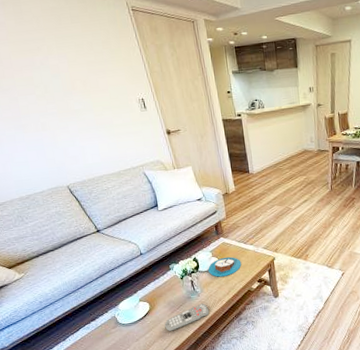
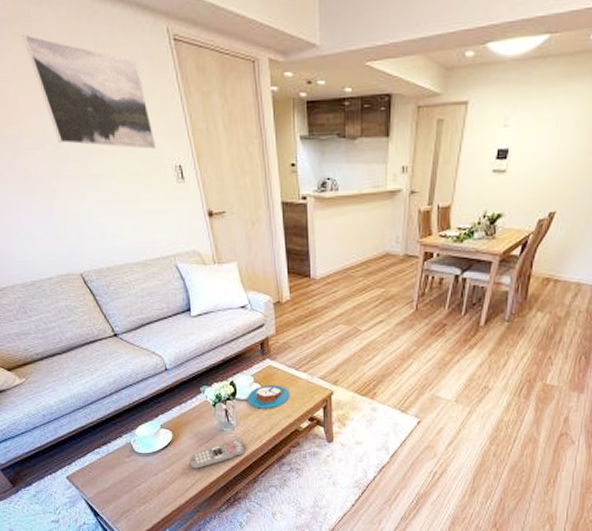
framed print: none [13,12,123,89] -> present [21,34,156,149]

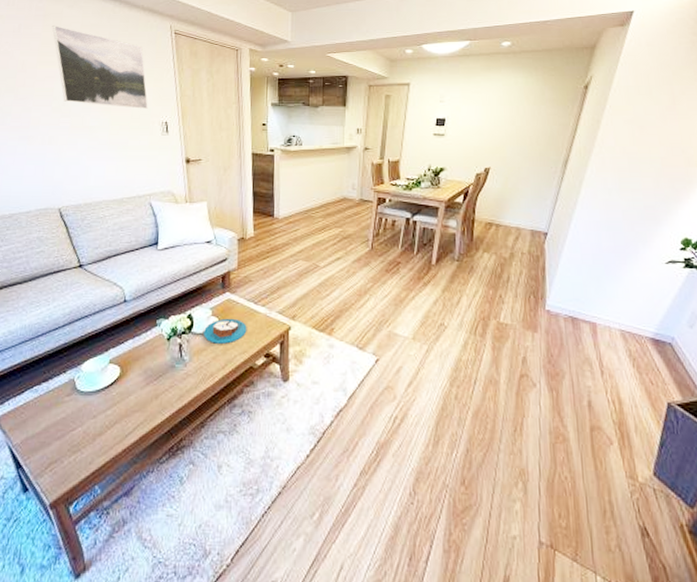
remote control: present [189,439,245,469] -> none [134,377,195,410]

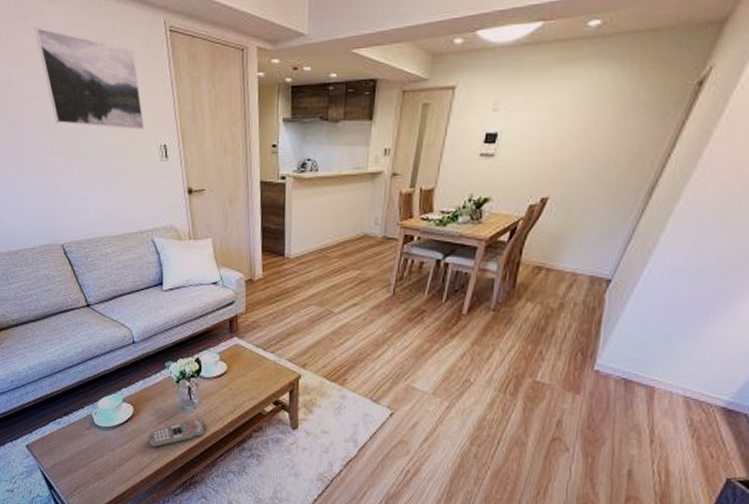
remote control: none [134,377,195,410] -> present [148,419,205,447]
candle: present [204,318,247,344] -> none [212,363,256,389]

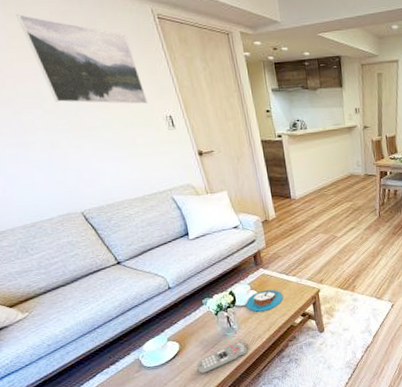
candle: none [212,363,256,389] -> present [246,289,284,312]

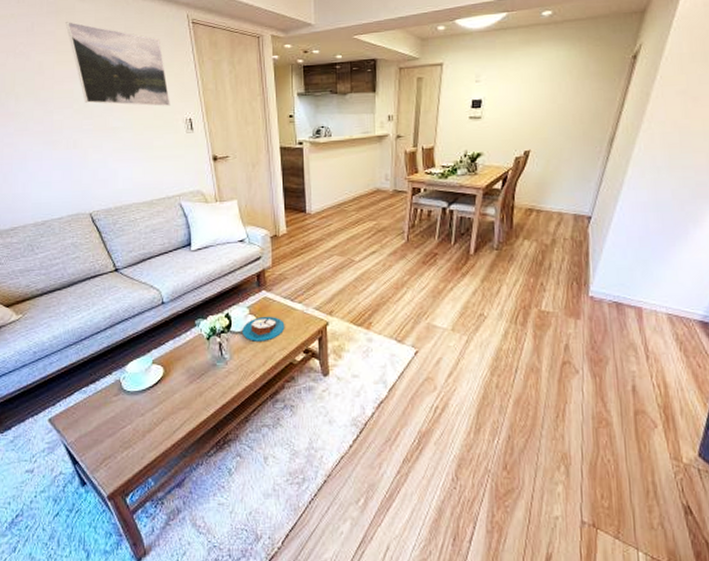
remote control: present [197,341,248,373] -> none [179,374,238,407]

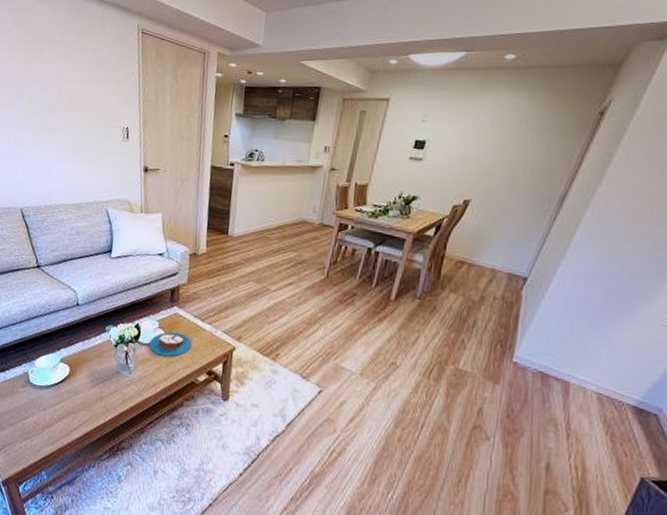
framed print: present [65,22,170,106] -> none [22,21,111,113]

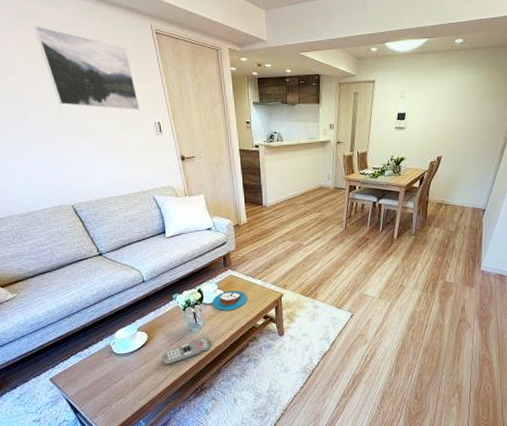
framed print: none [22,21,111,113] -> present [33,26,140,110]
remote control: none [80,383,138,410] -> present [162,337,210,365]

